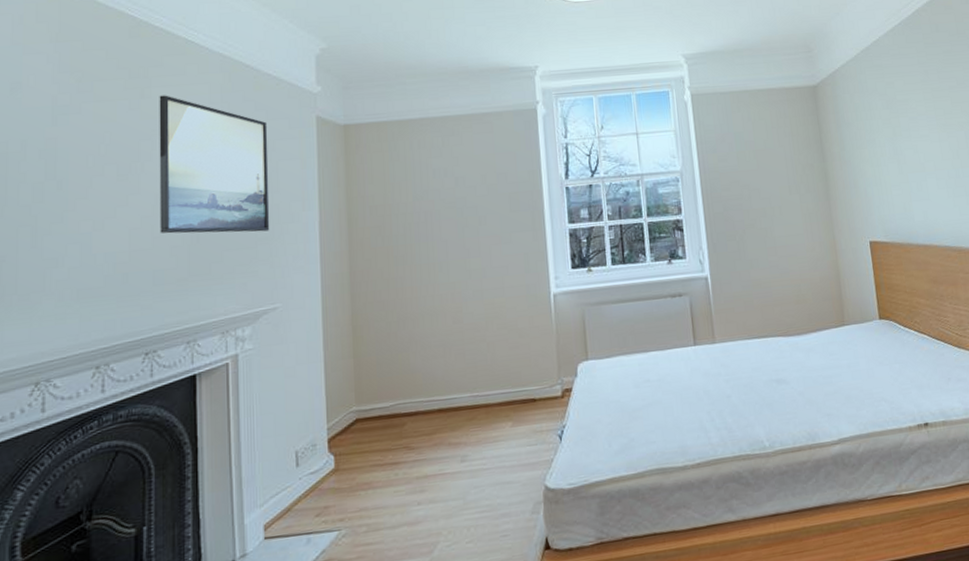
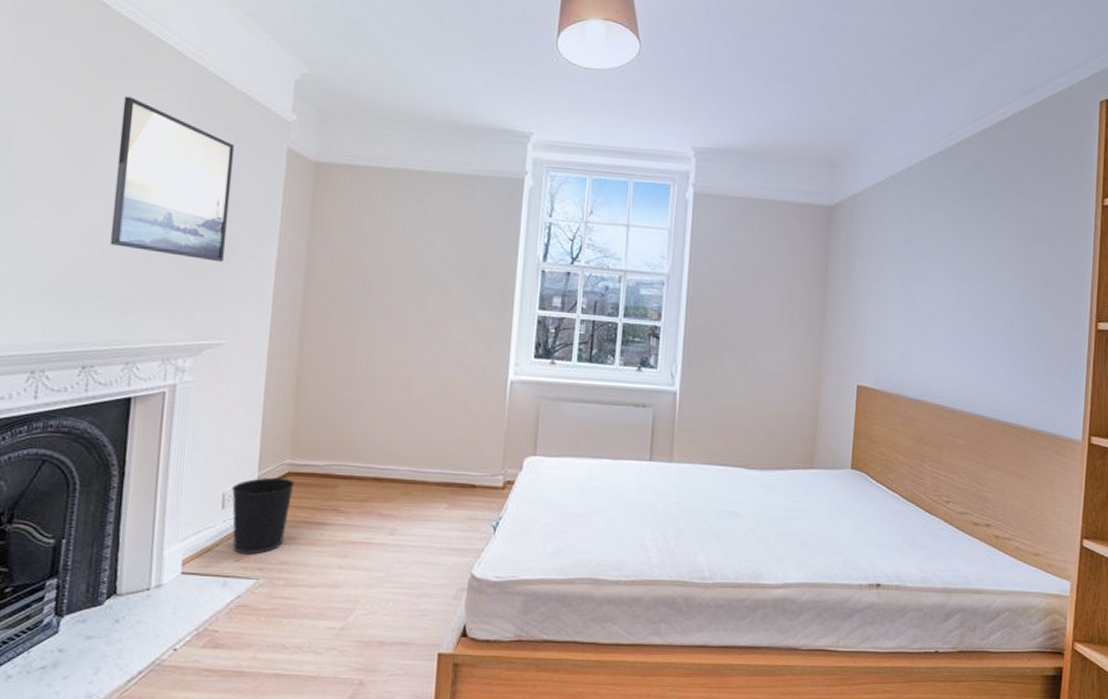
wastebasket: none [304,425,363,509] -> present [232,477,295,555]

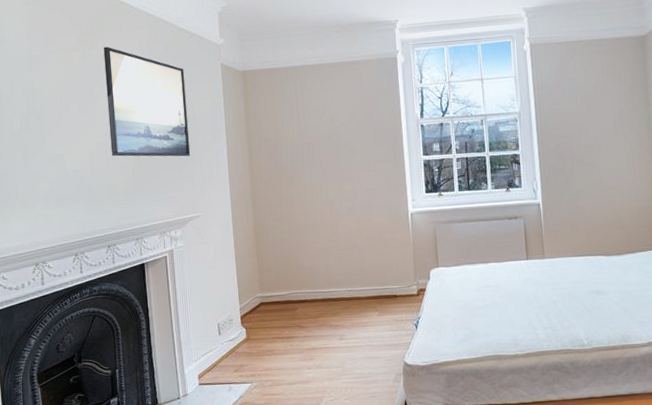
wastebasket: present [232,477,295,555] -> none [223,307,266,366]

